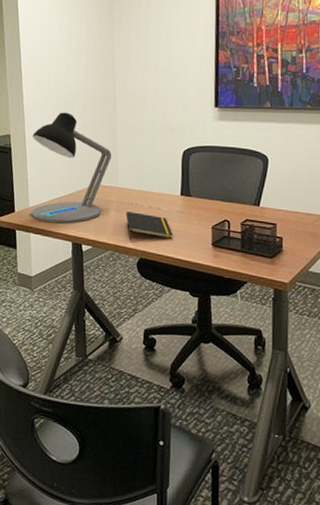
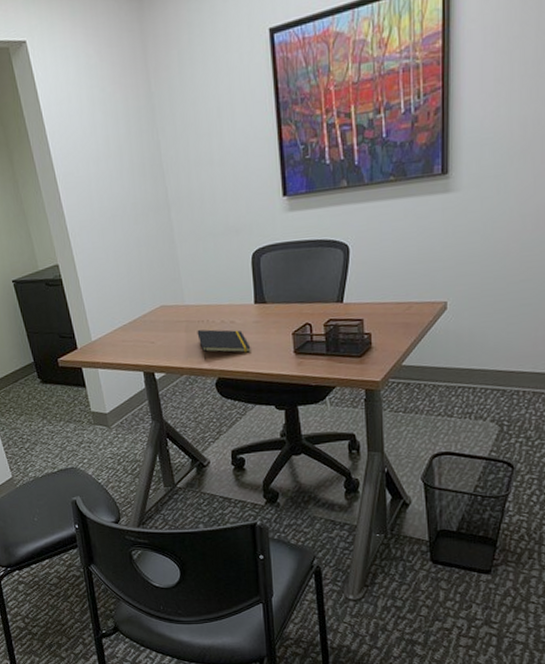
desk lamp: present [30,112,112,223] -> none [83,229,173,355]

